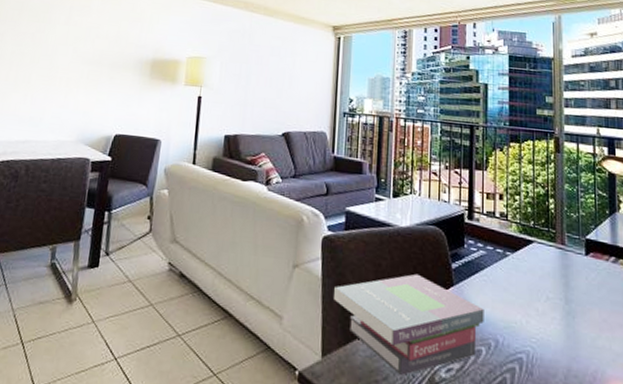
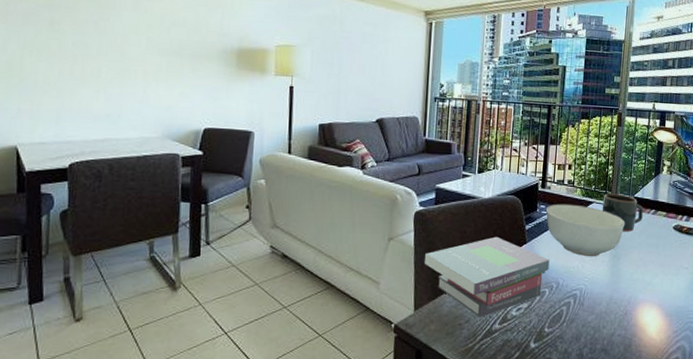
bowl: none [476,240,578,312] -> present [546,204,626,257]
mug: none [545,232,600,283] -> present [602,193,643,232]

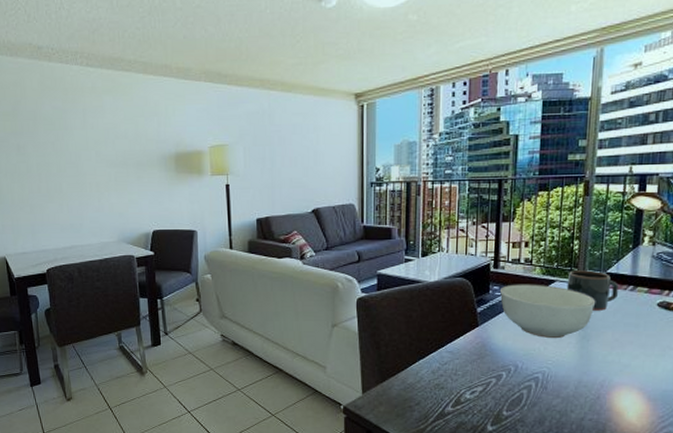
books: present [425,236,550,317] -> none [370,320,506,400]

